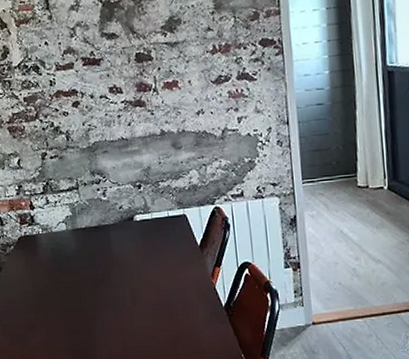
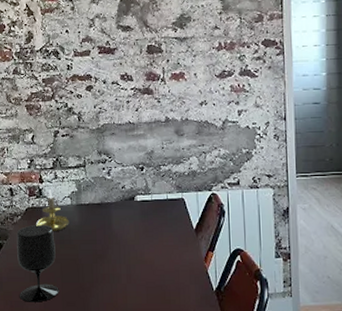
wine glass: none [10,252,62,334] -> present [16,224,59,302]
candle holder: none [31,214,66,260] -> present [36,188,69,232]

